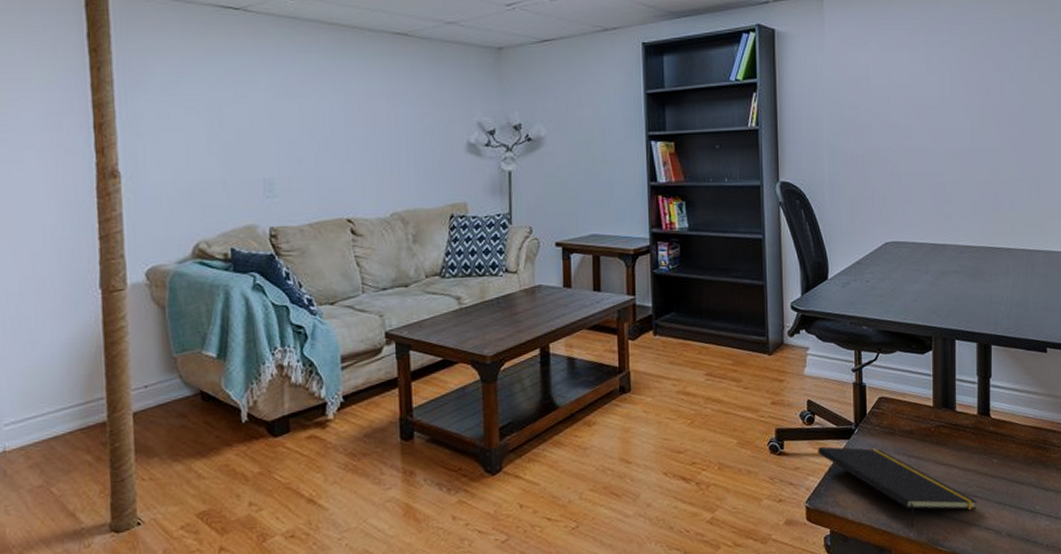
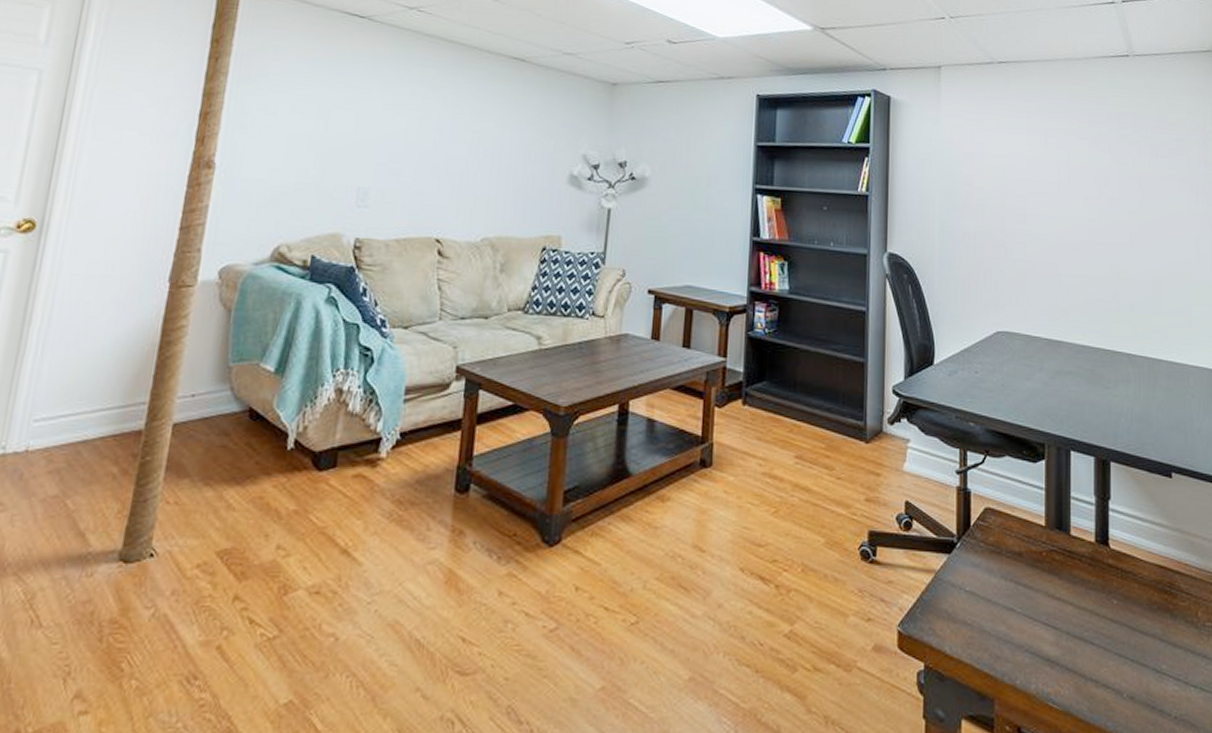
notepad: present [818,446,978,528] -> none [914,558,1095,673]

